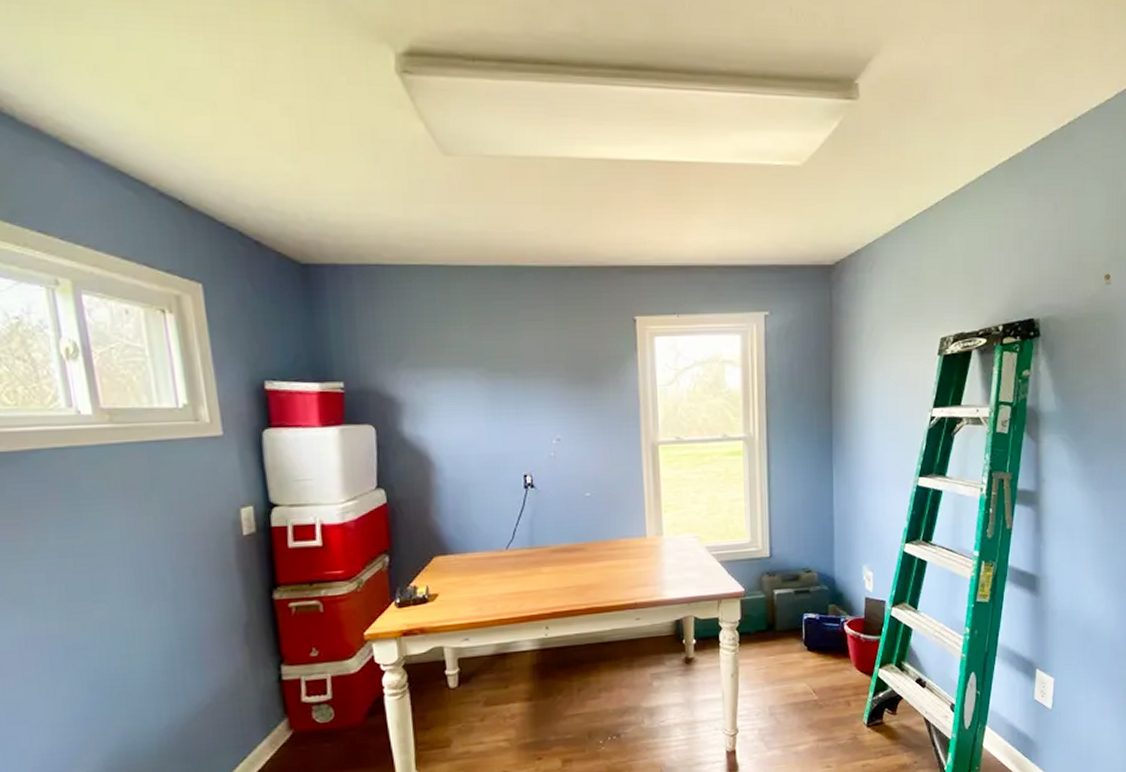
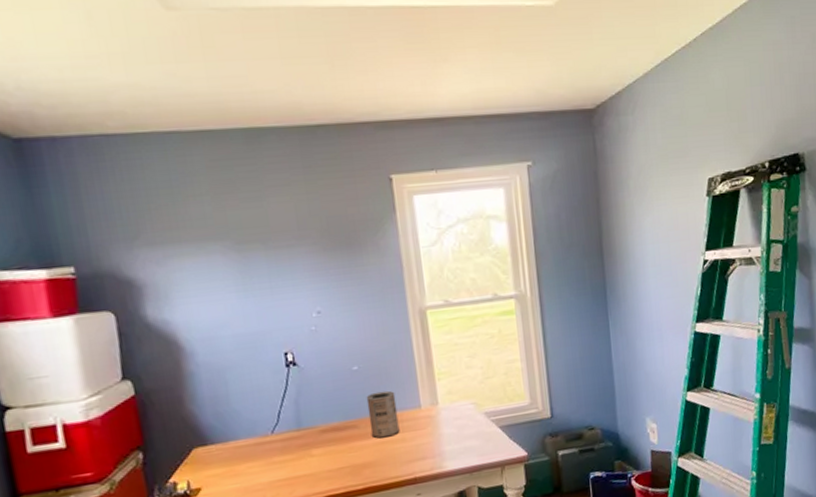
paint can: none [596,518,625,563] -> present [366,390,400,439]

